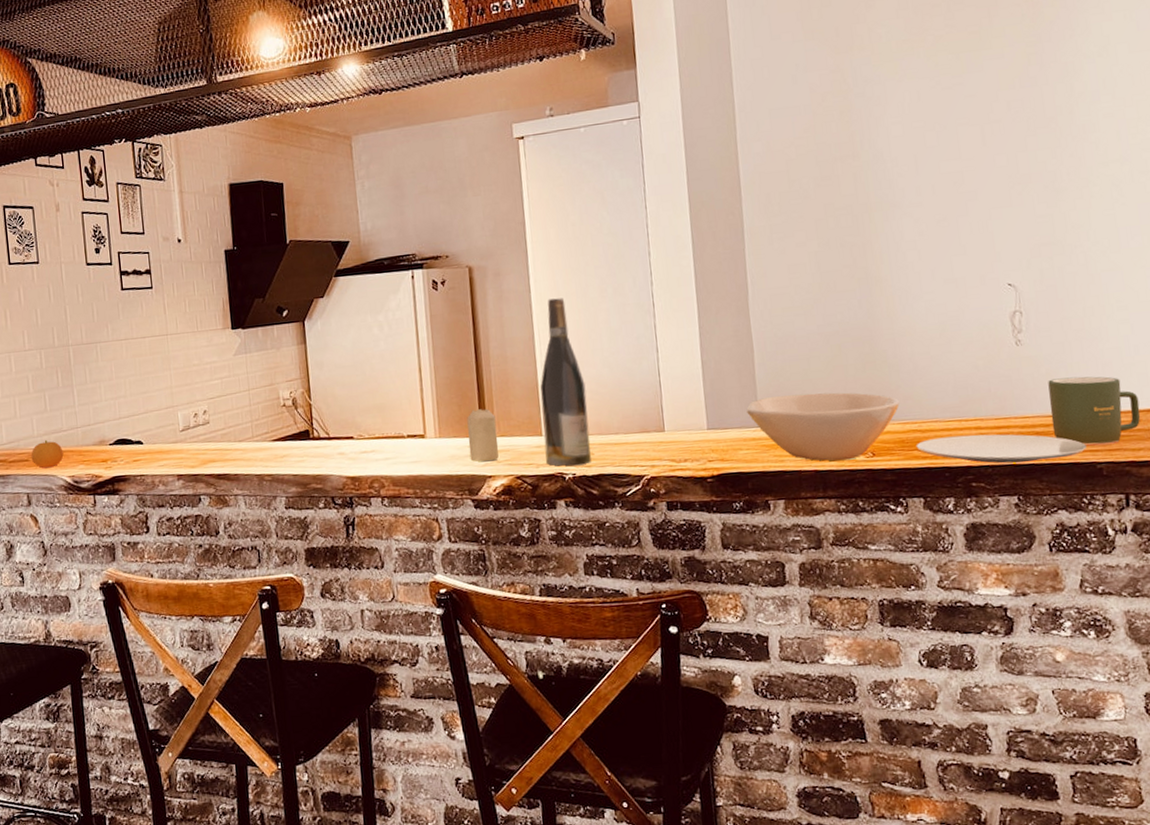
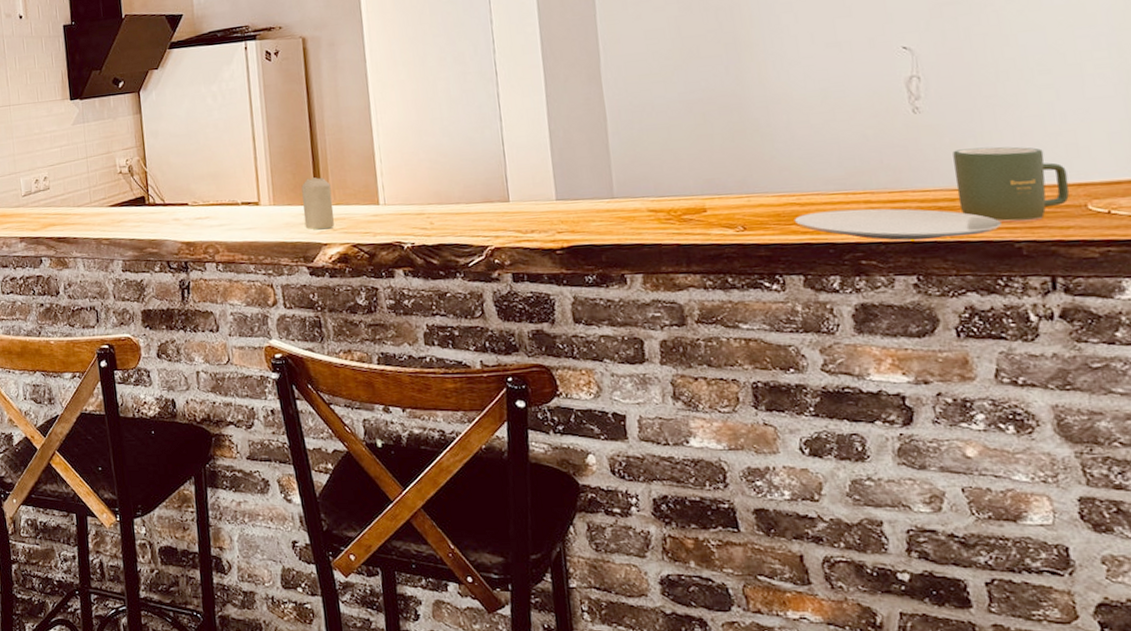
wine bottle: present [540,298,591,466] -> none [376,67,431,235]
bowl: present [746,392,899,461] -> none [599,163,774,235]

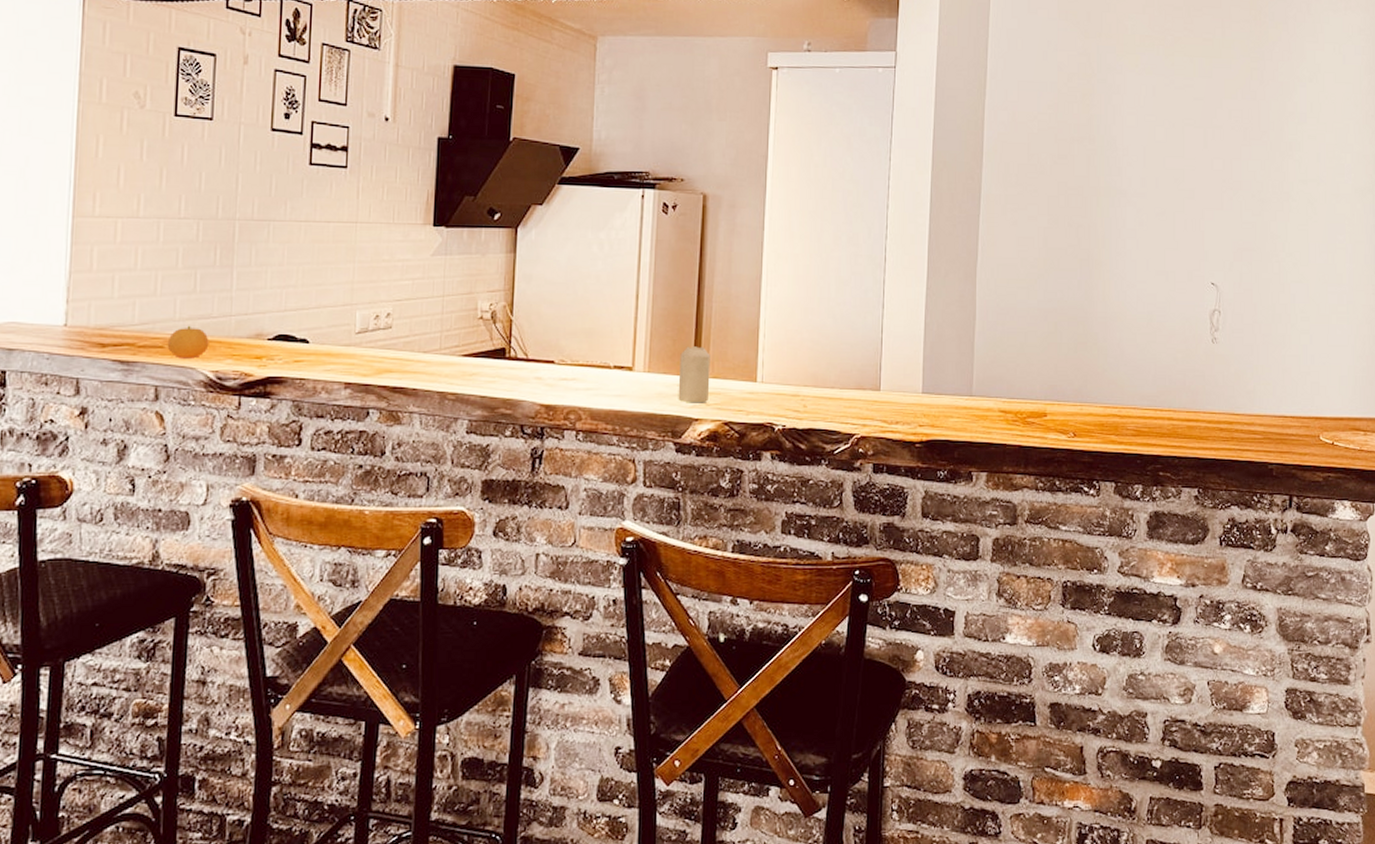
plate: present [794,208,1001,241] -> none [1114,424,1261,456]
mug: present [953,146,1070,224] -> none [1234,379,1310,448]

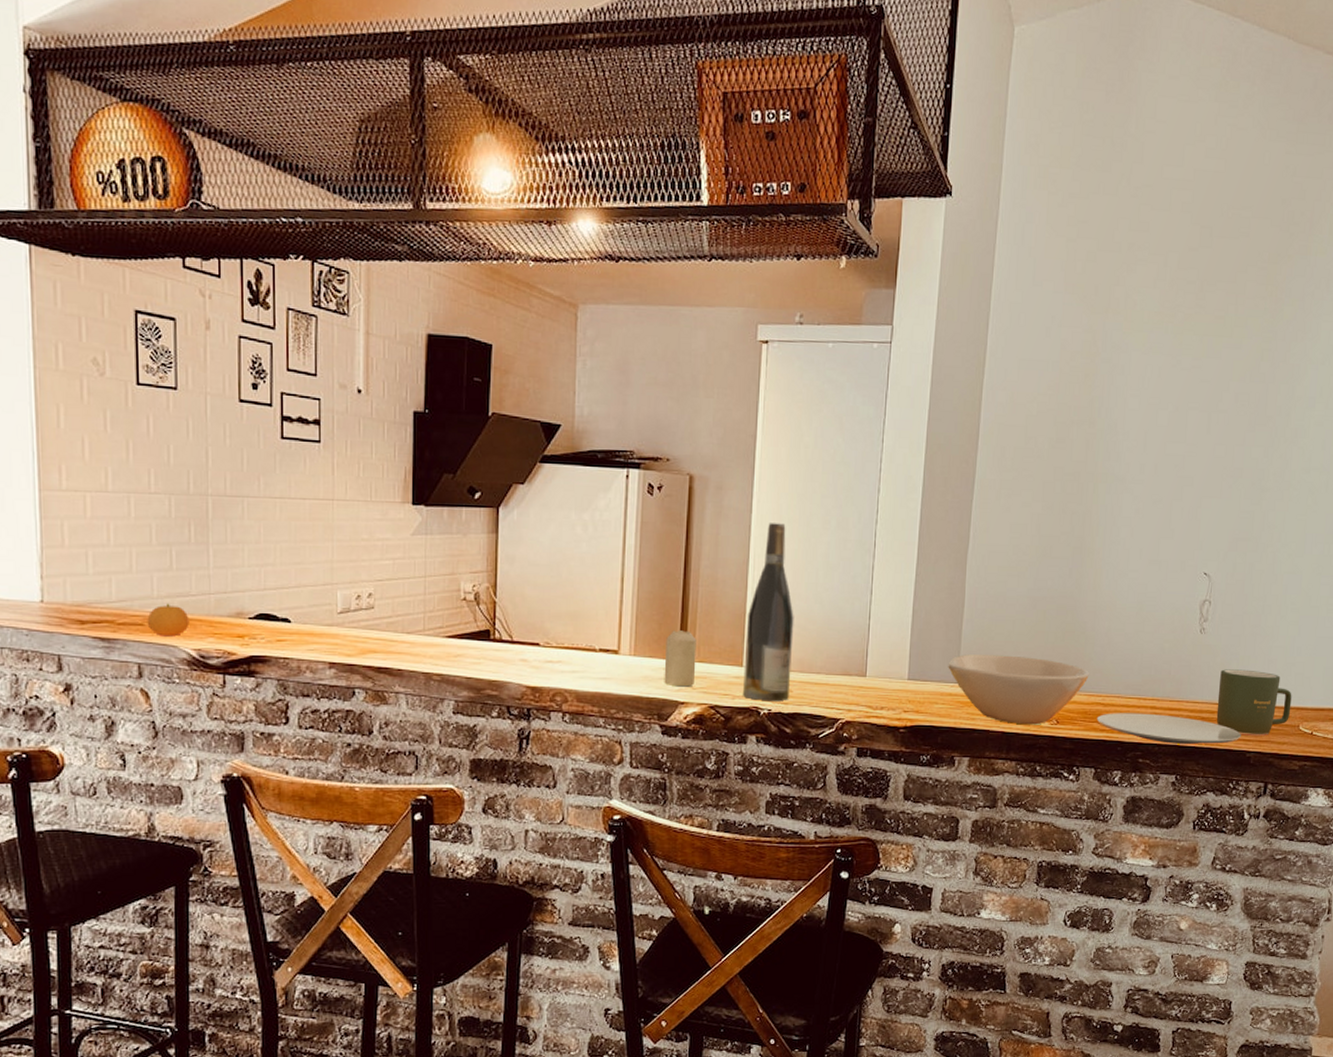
wine bottle: none [757,239,807,416] -> present [743,523,794,700]
bowl: none [962,366,1104,438] -> present [948,653,1089,725]
plate: none [1114,424,1261,456] -> present [1096,713,1241,744]
mug: none [1234,379,1310,448] -> present [1216,669,1292,737]

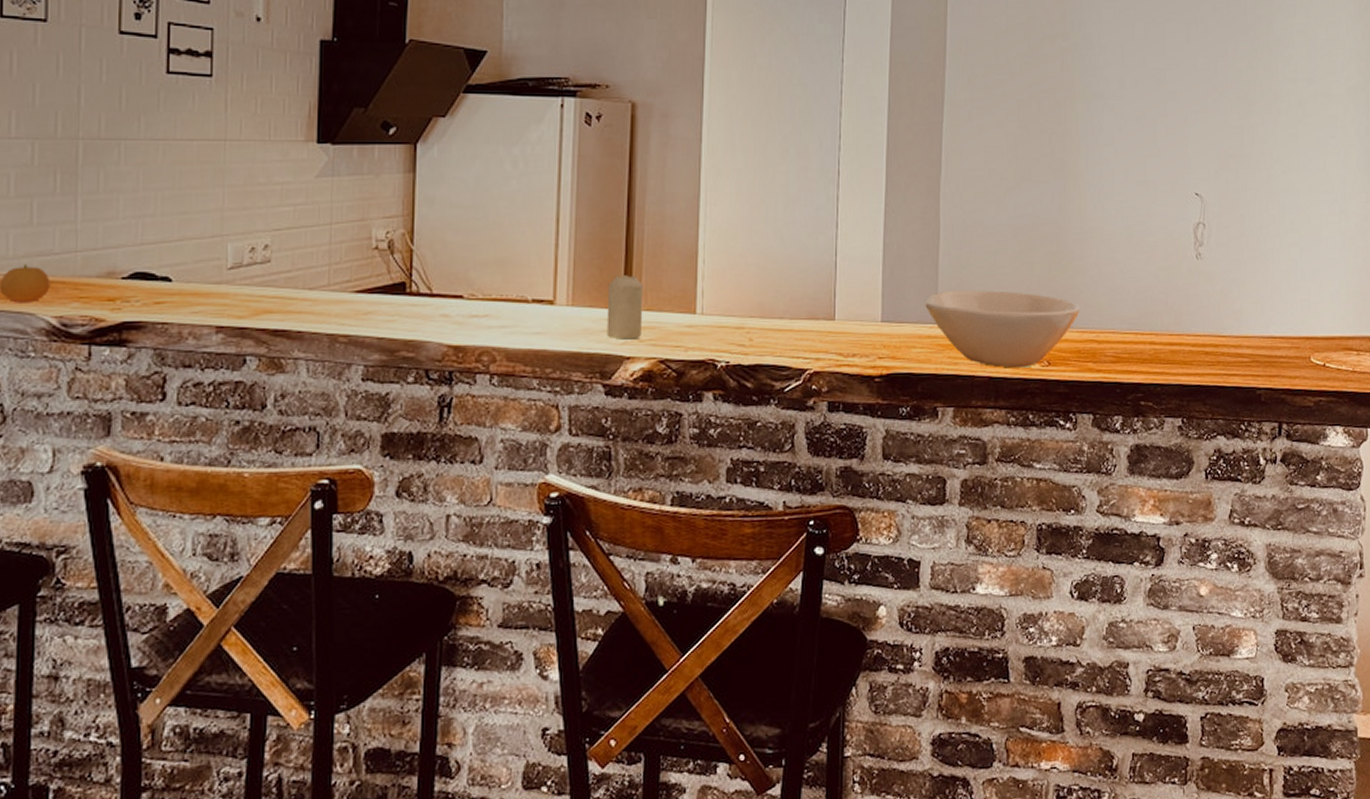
wine bottle: present [743,523,794,700] -> none [697,152,752,351]
plate: present [1096,713,1241,744] -> none [1091,349,1249,383]
mug: present [1216,669,1292,737] -> none [1220,297,1300,371]

